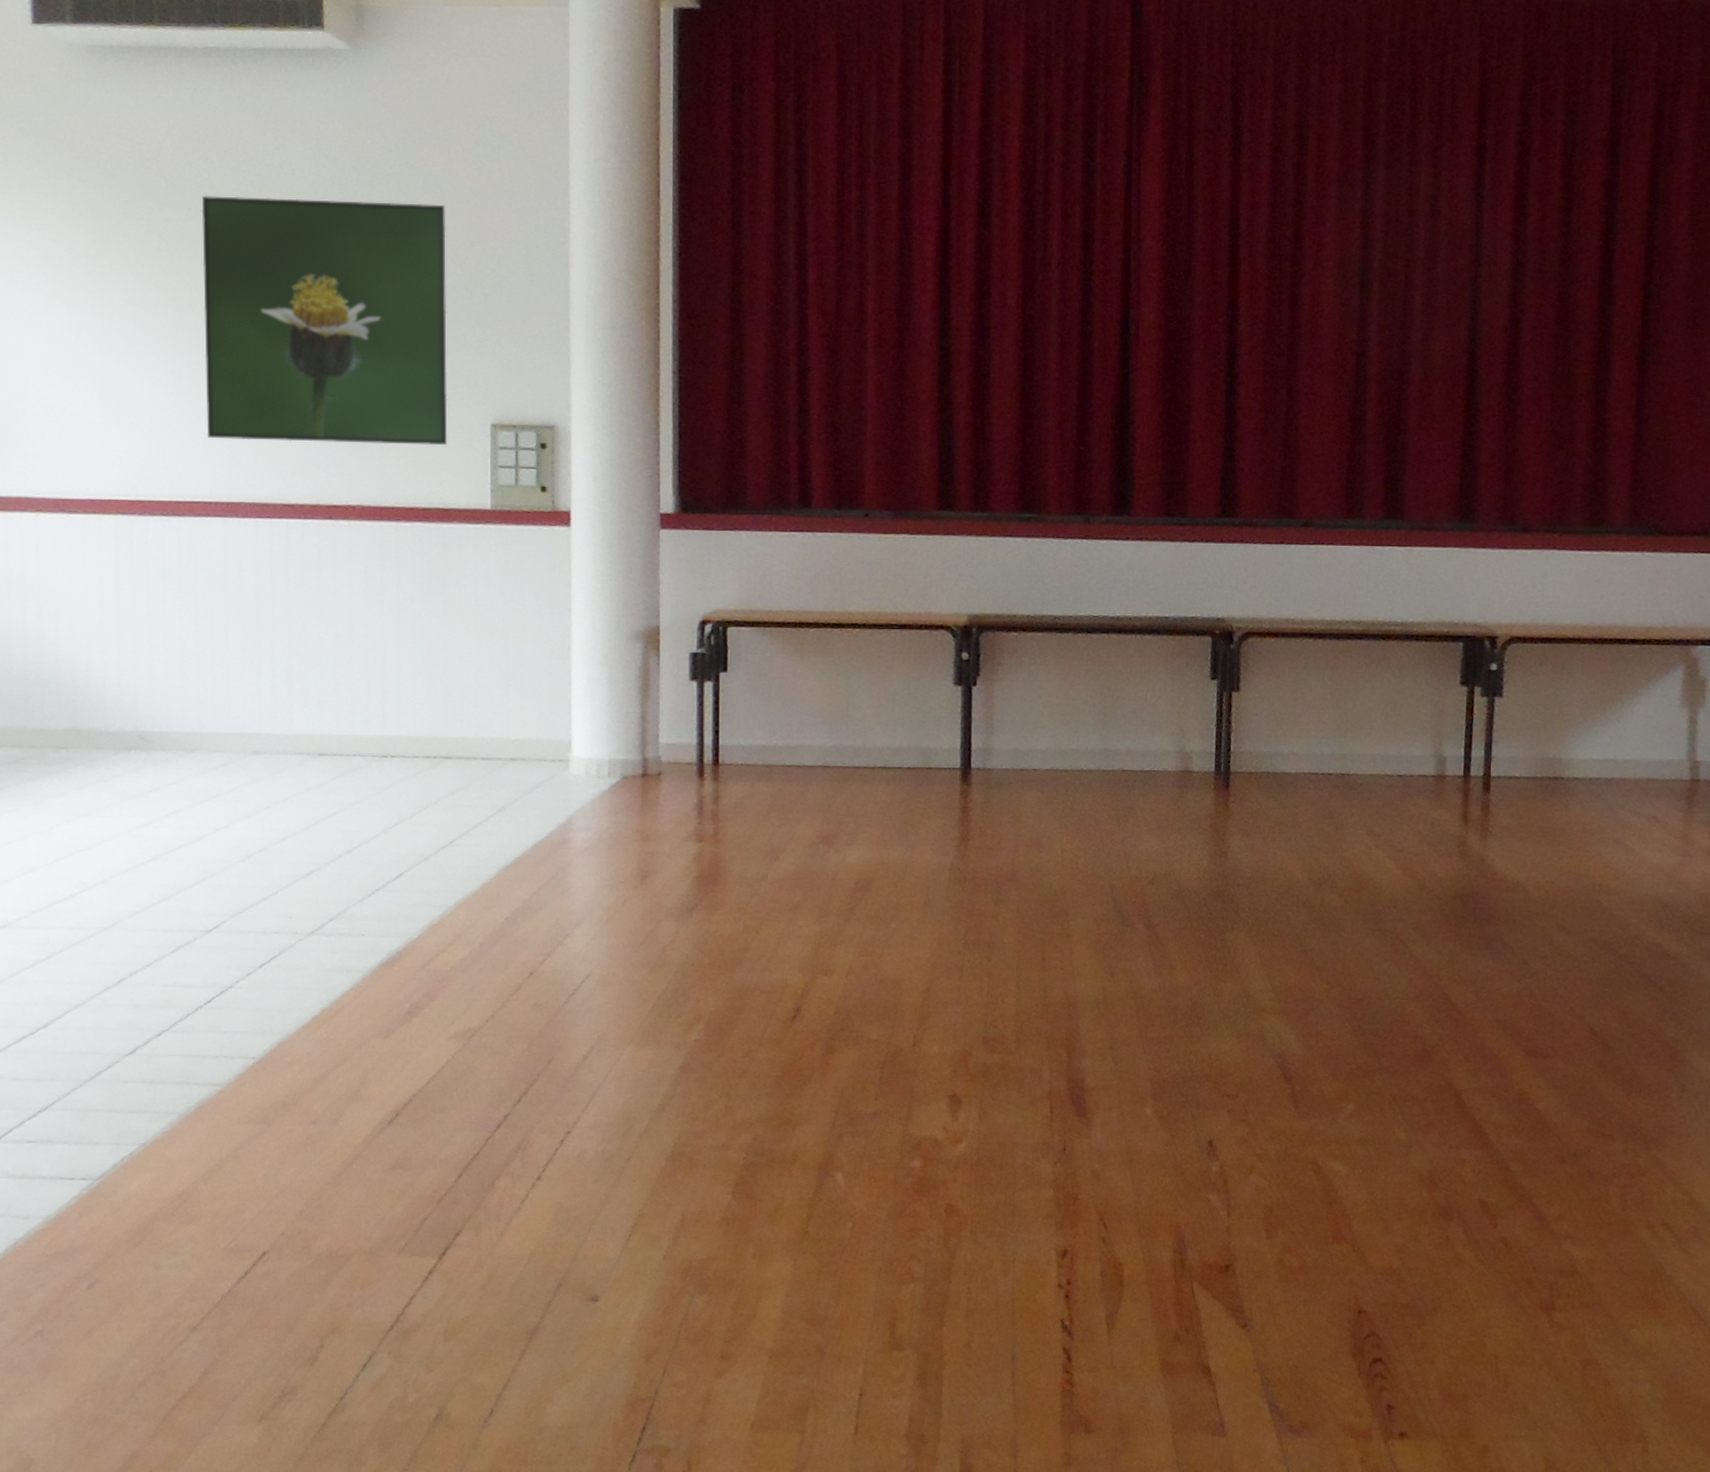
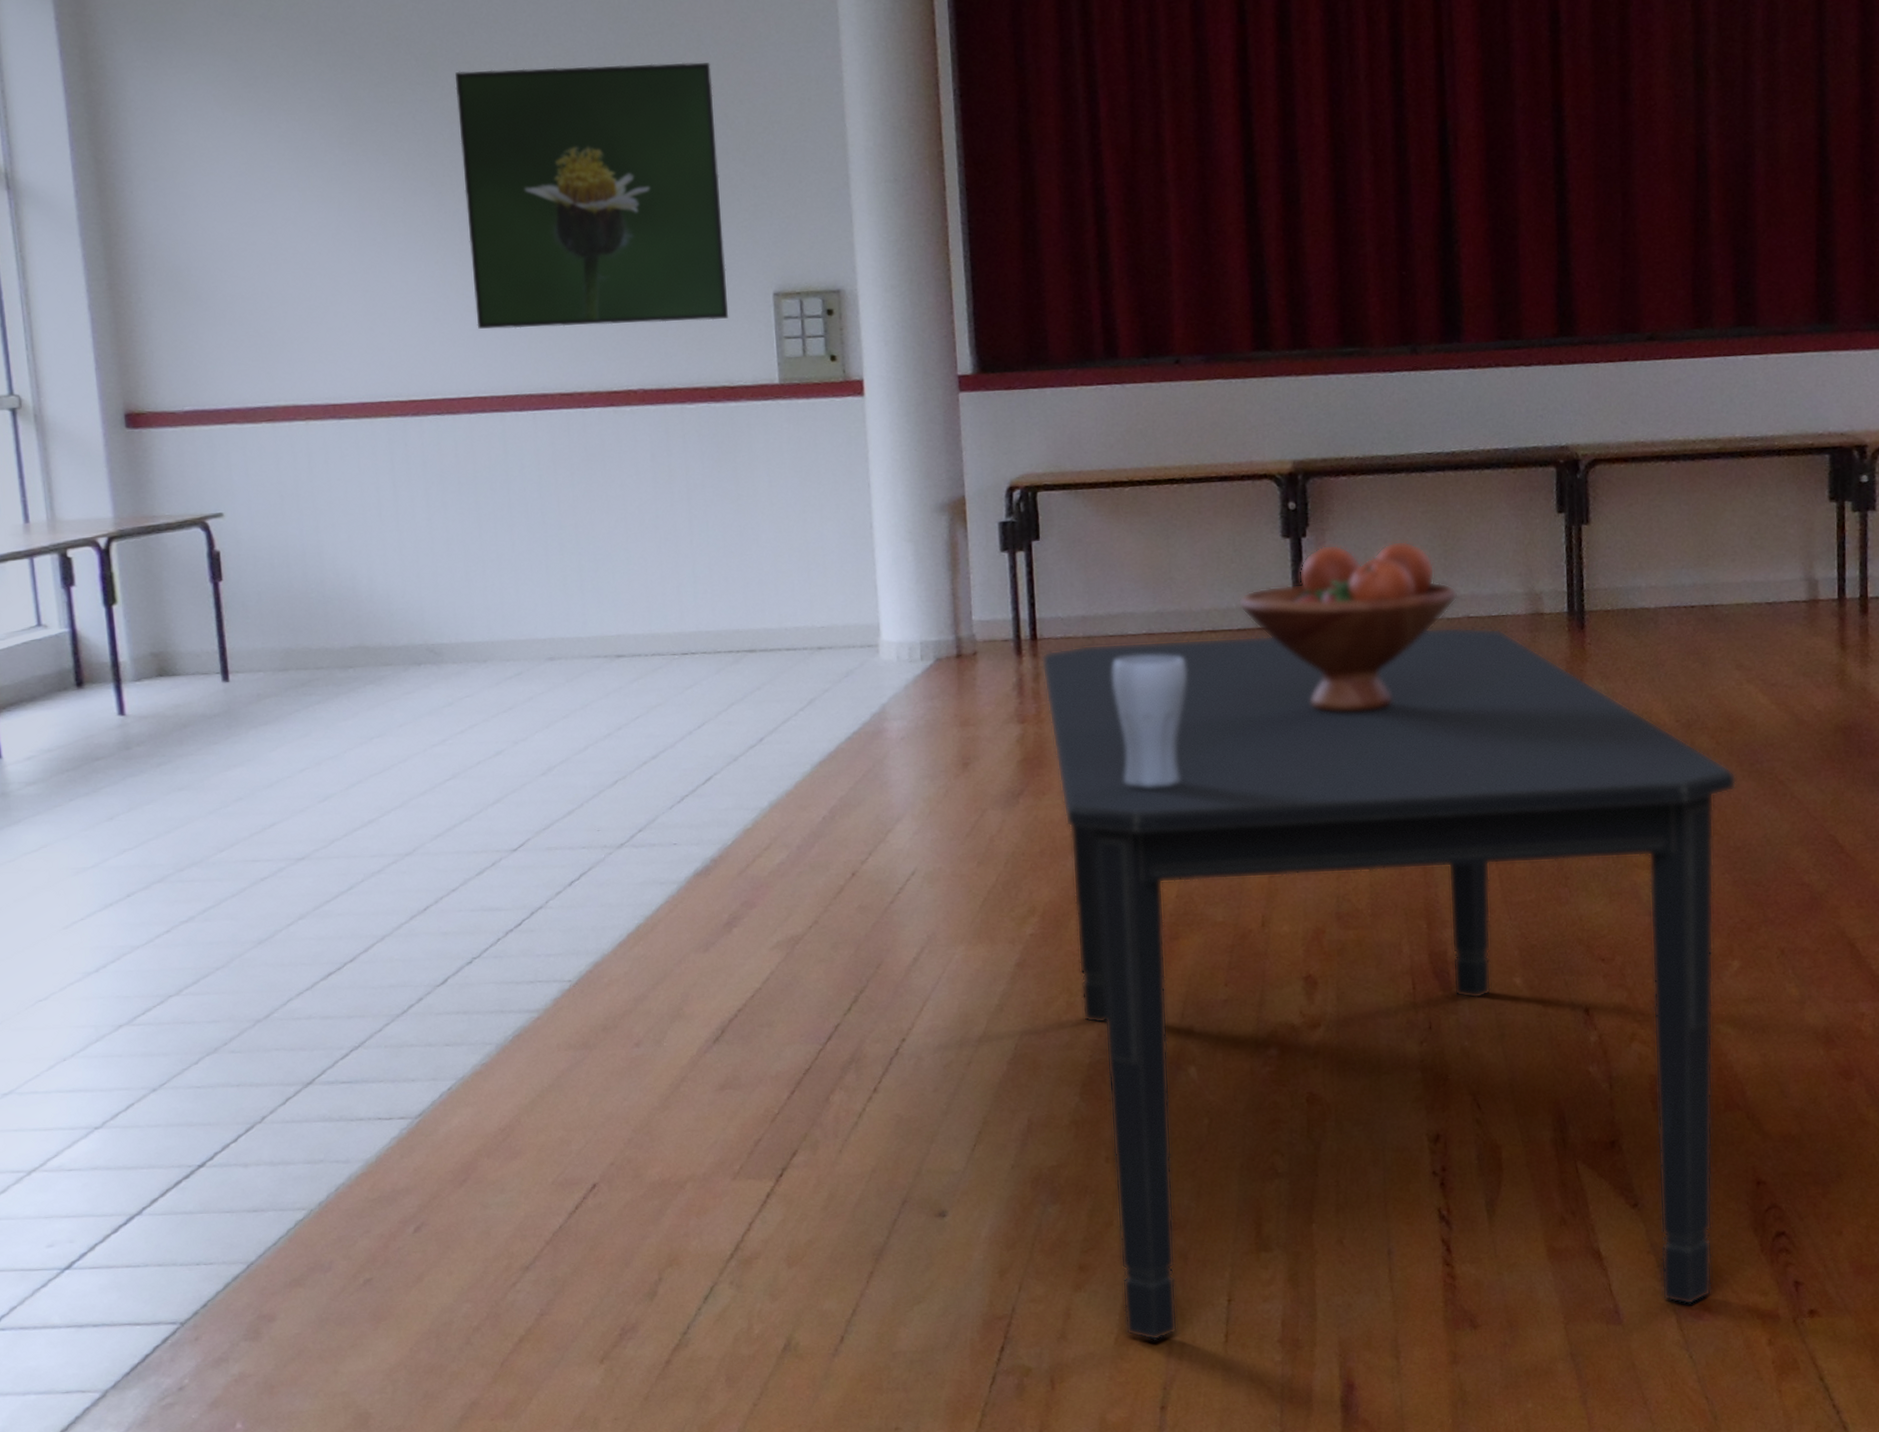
dining table: none [722,773,1361,1429] -> present [1042,627,1737,1341]
drinking glass: none [787,786,857,911] -> present [1112,655,1187,789]
fruit bowl: none [909,694,1114,851] -> present [1238,540,1458,712]

